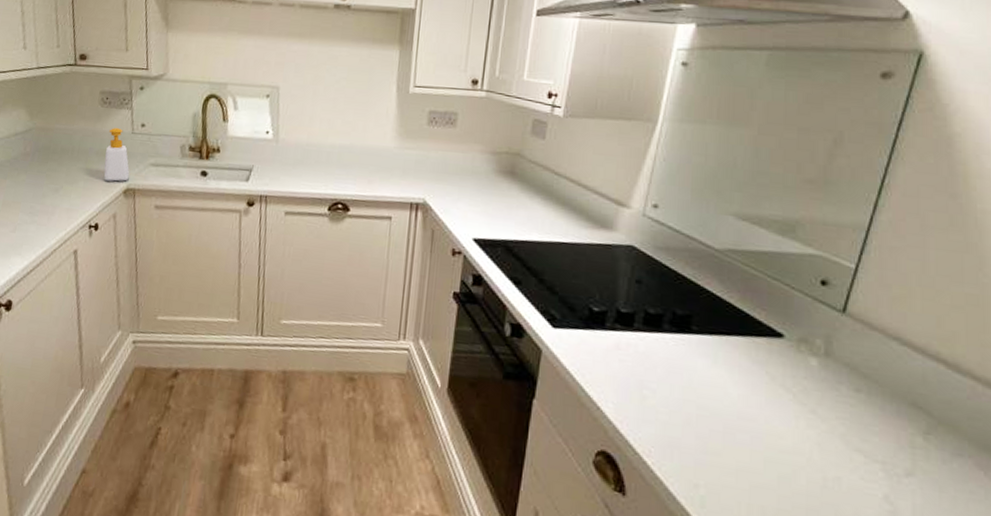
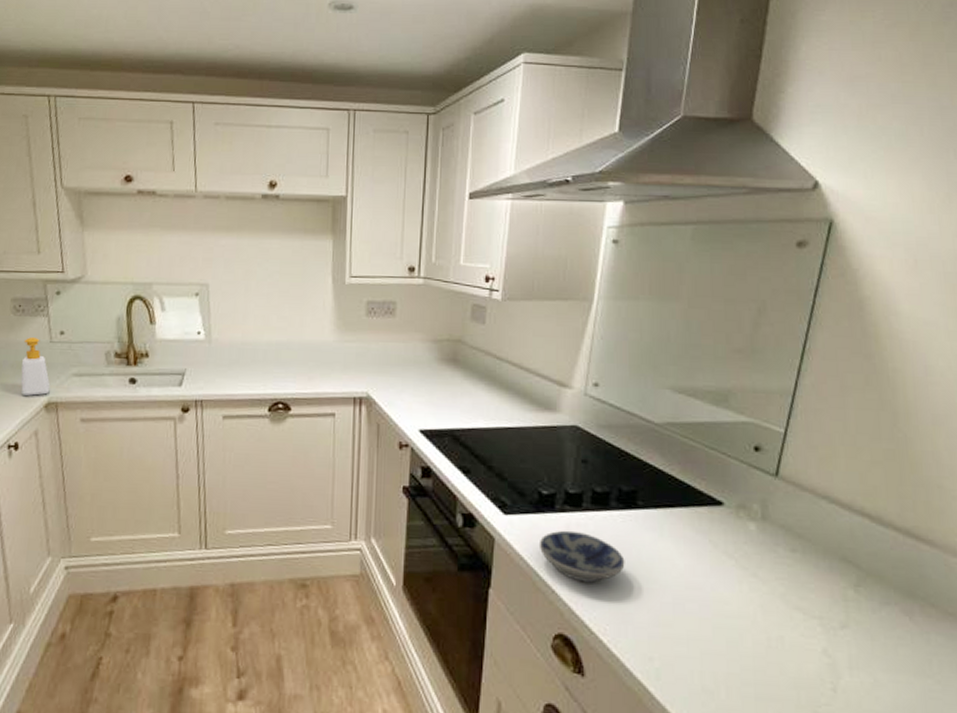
bowl: none [586,348,675,403] -> present [538,530,625,583]

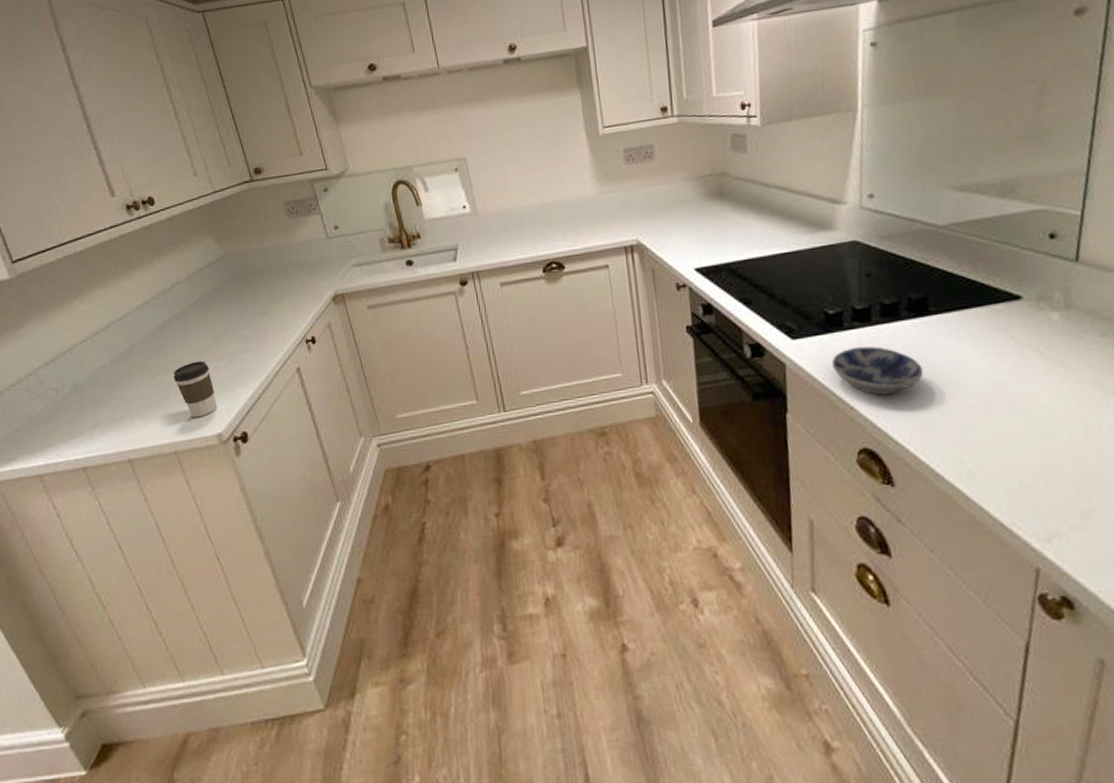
soap bottle: present [21,337,51,396] -> none [302,236,335,292]

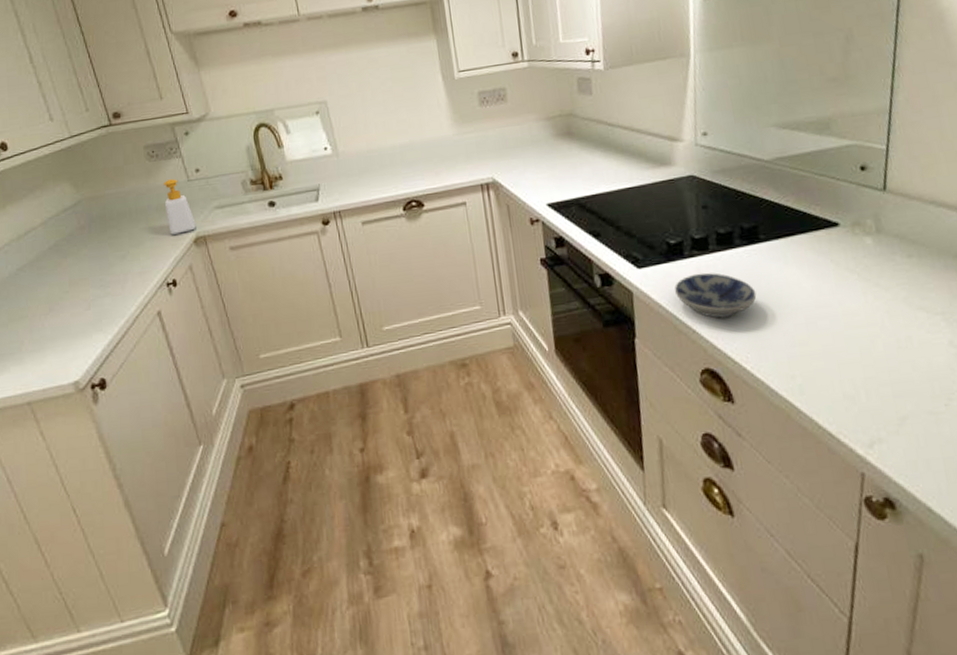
coffee cup: present [173,360,217,418] -> none [26,307,74,366]
soap bottle: none [302,236,335,292] -> present [163,179,196,235]

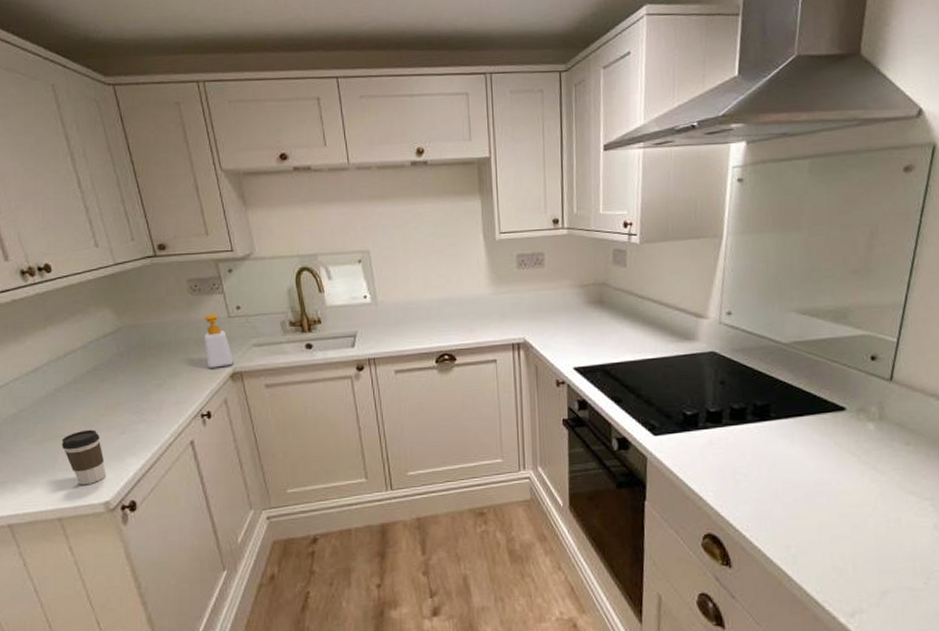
coffee cup: none [26,307,74,366] -> present [61,429,106,485]
bowl: present [674,272,757,319] -> none [686,444,762,488]

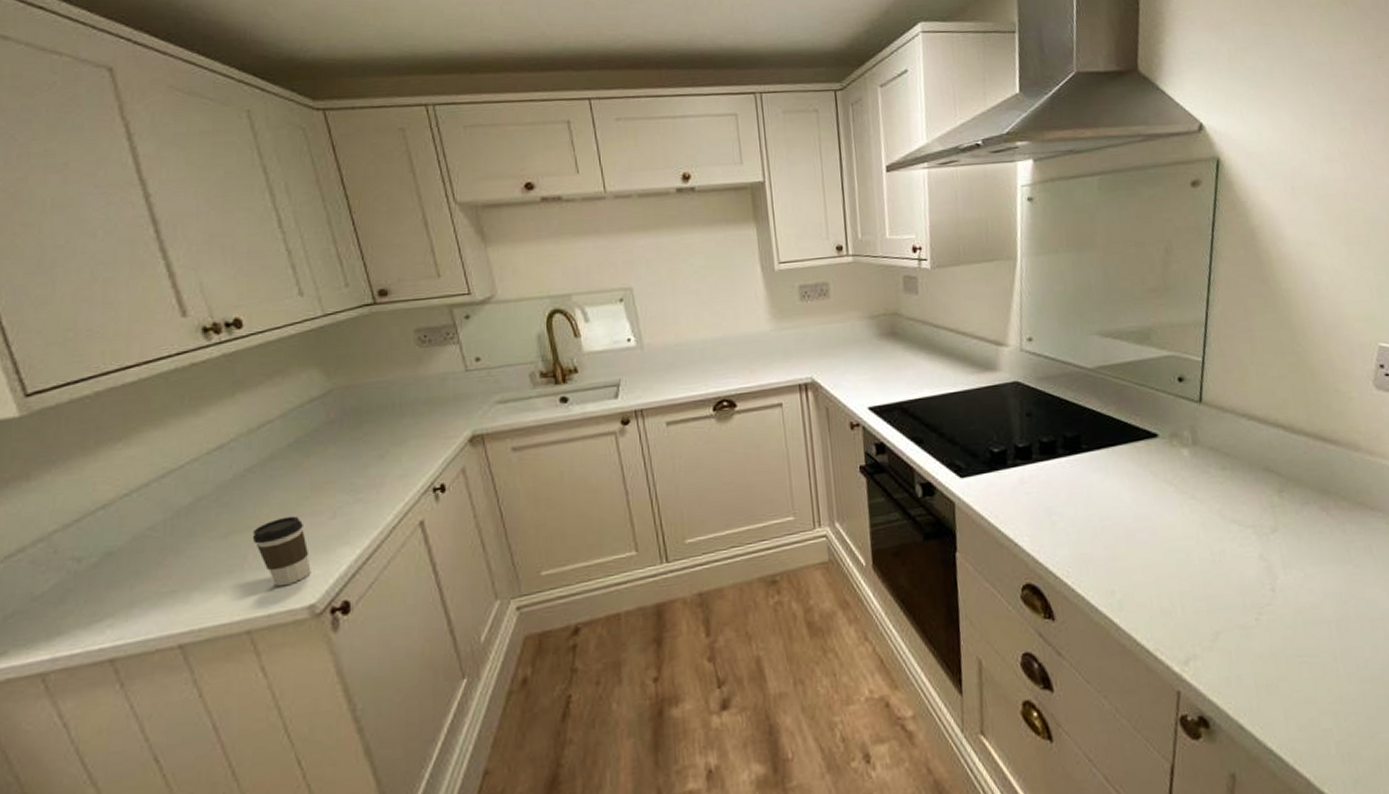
soap bottle: present [203,314,234,368] -> none [435,368,473,432]

